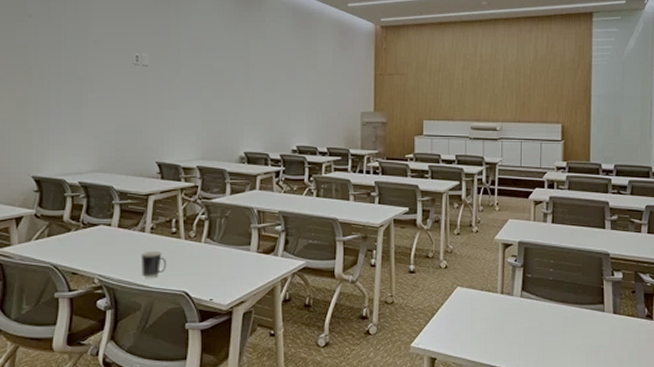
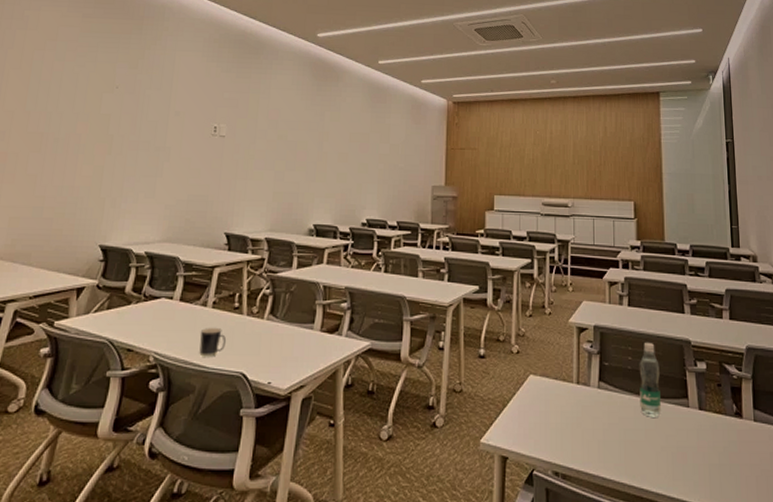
bottle: none [559,255,580,321] -> present [639,342,661,417]

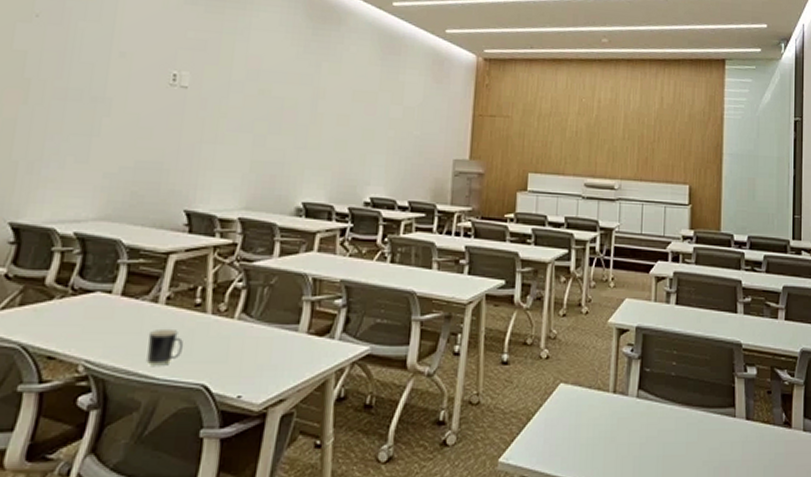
bottle: present [639,342,661,417] -> none [682,345,708,429]

